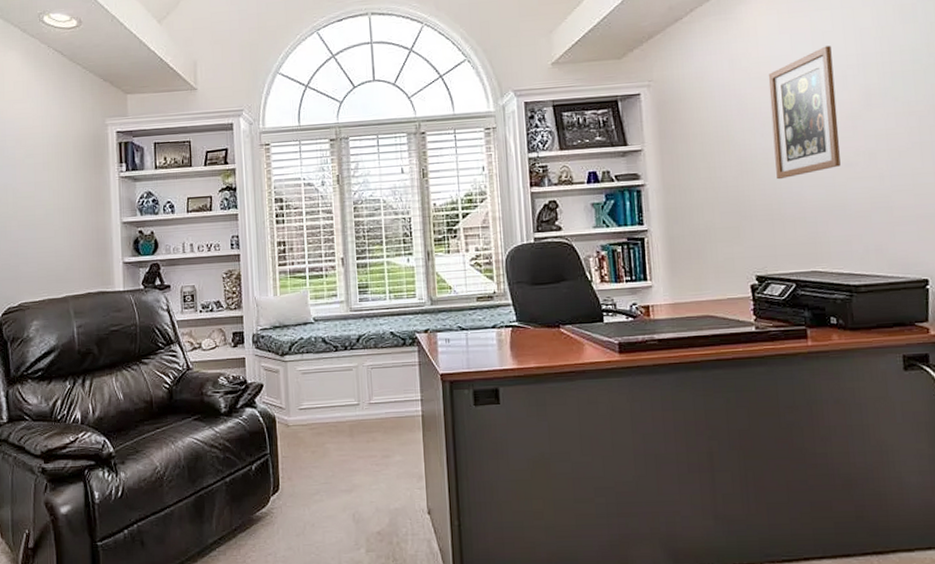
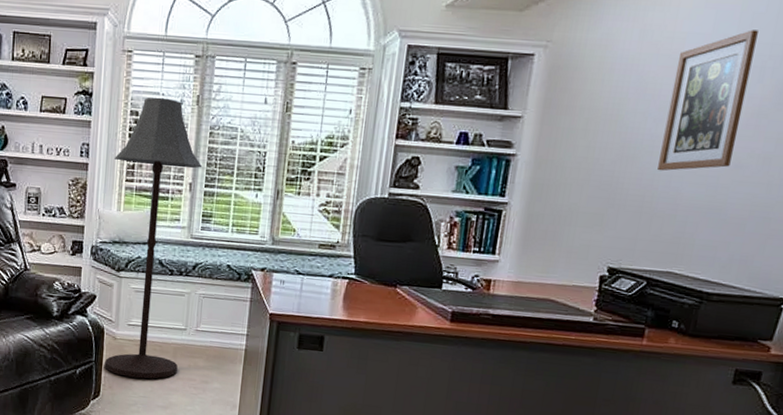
floor lamp: none [265,182,356,465] -> present [105,97,203,379]

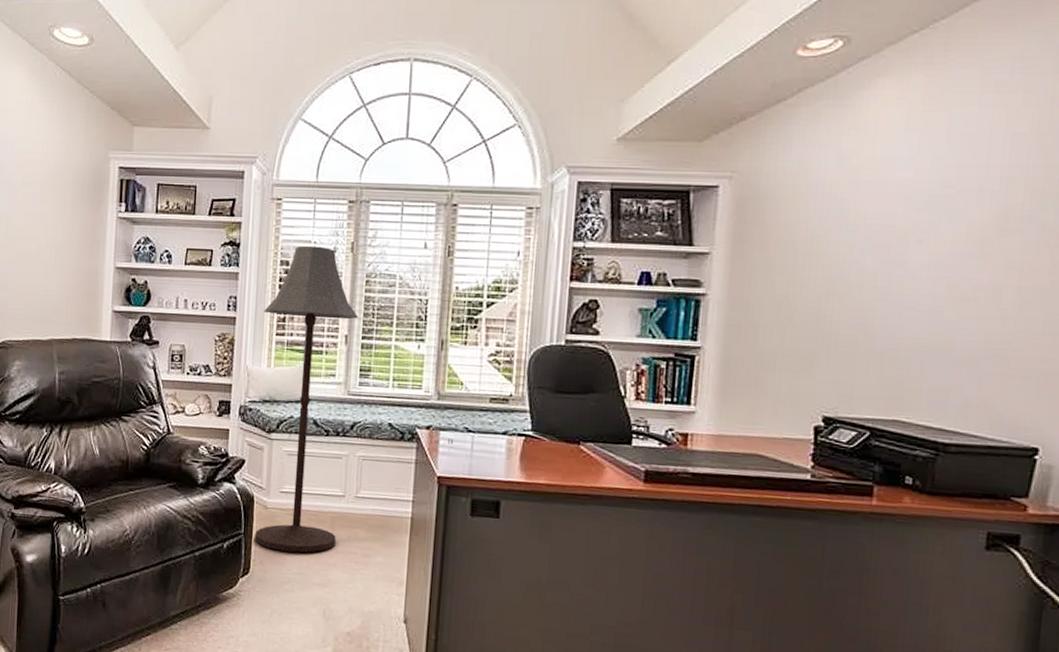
wall art: present [657,30,758,171] -> none [870,151,970,308]

